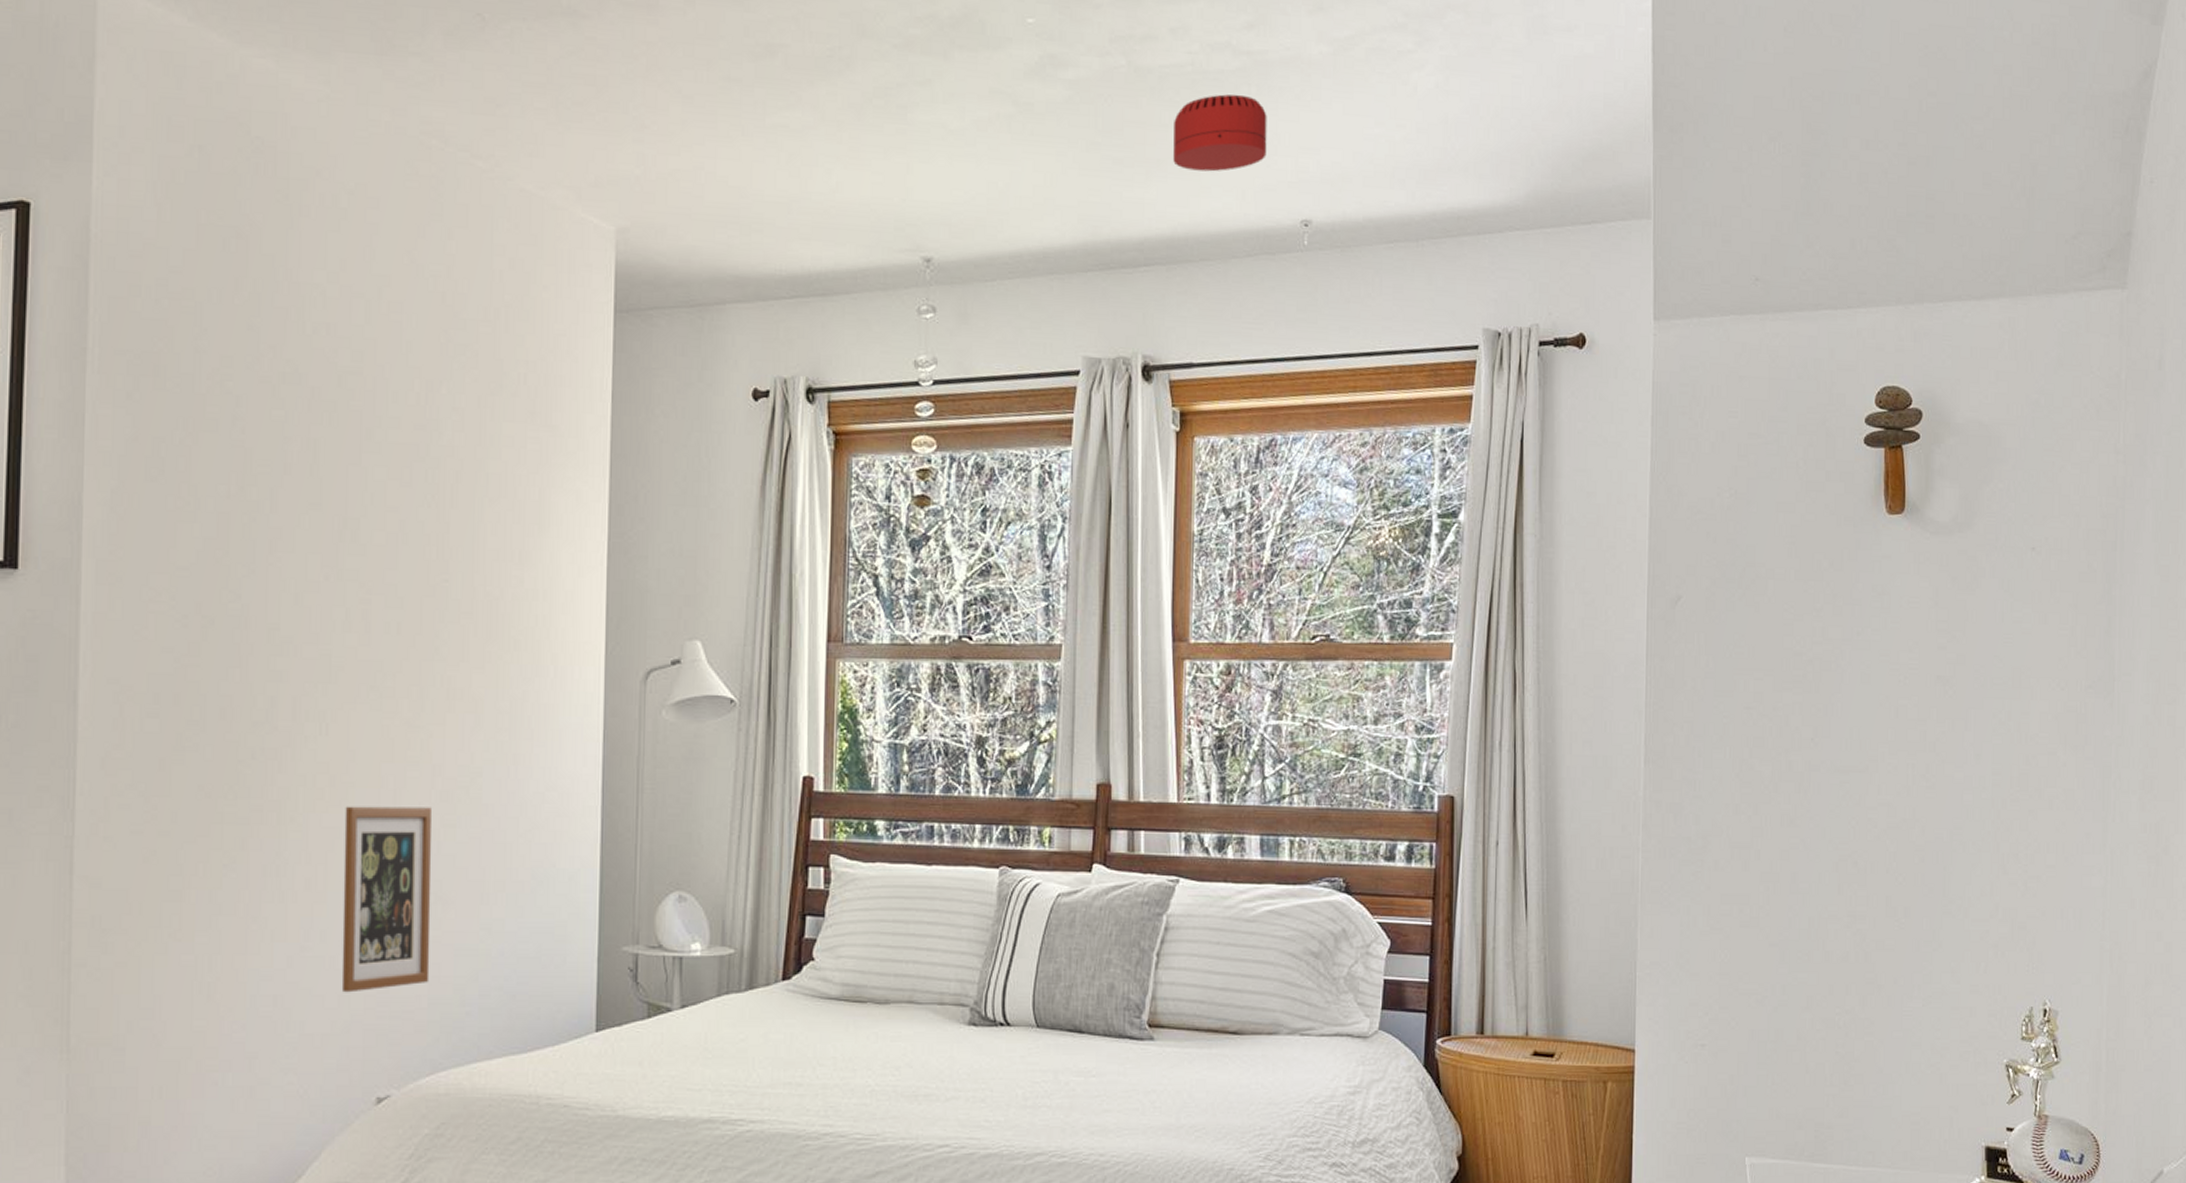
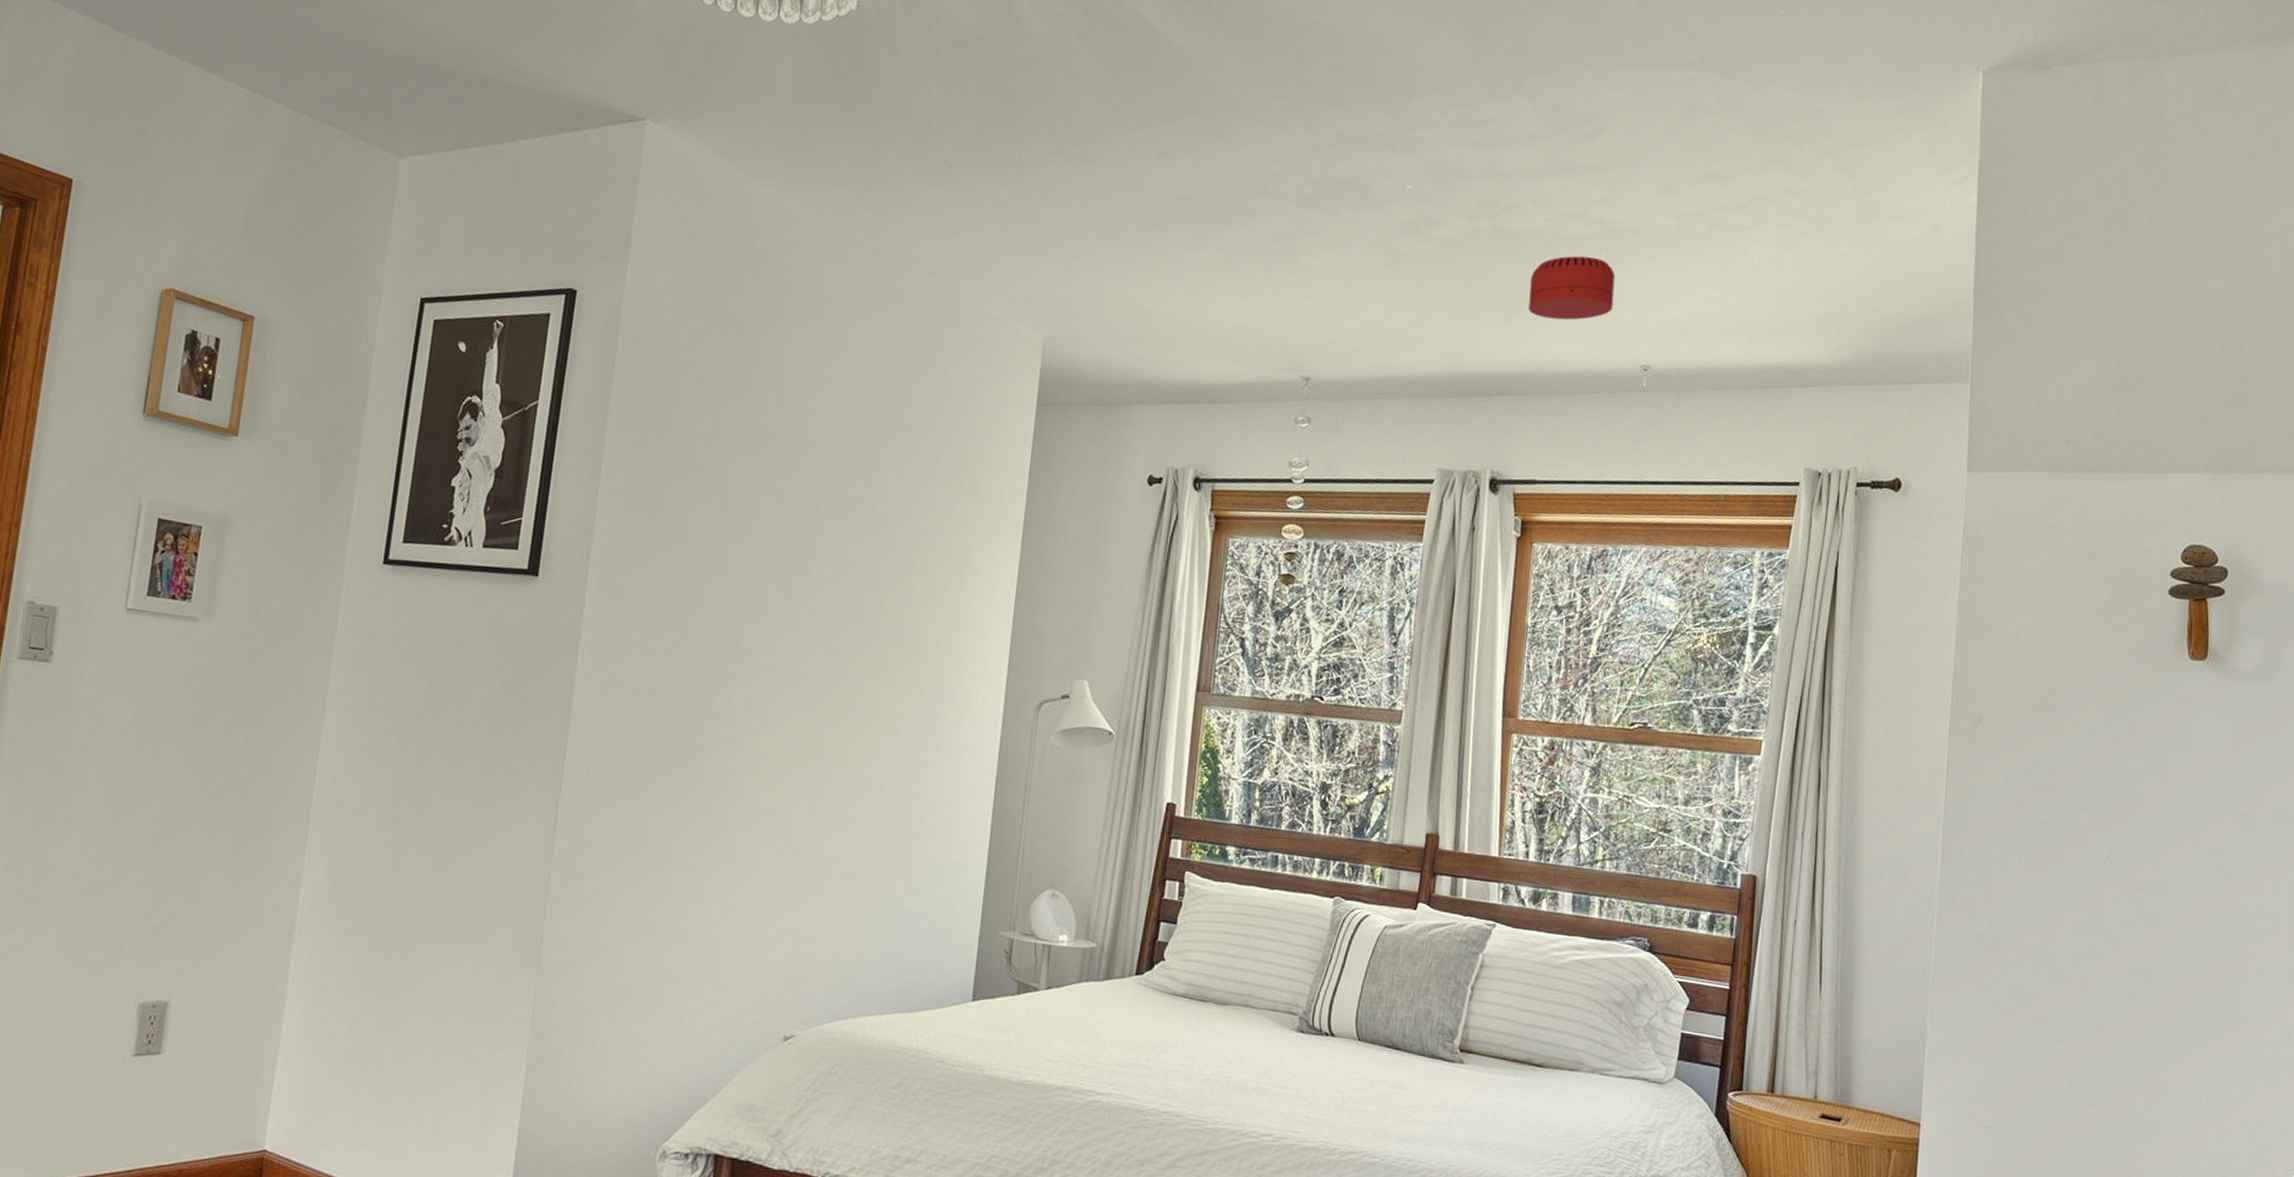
picture frame: present [341,806,432,993] -> none [763,791,851,946]

